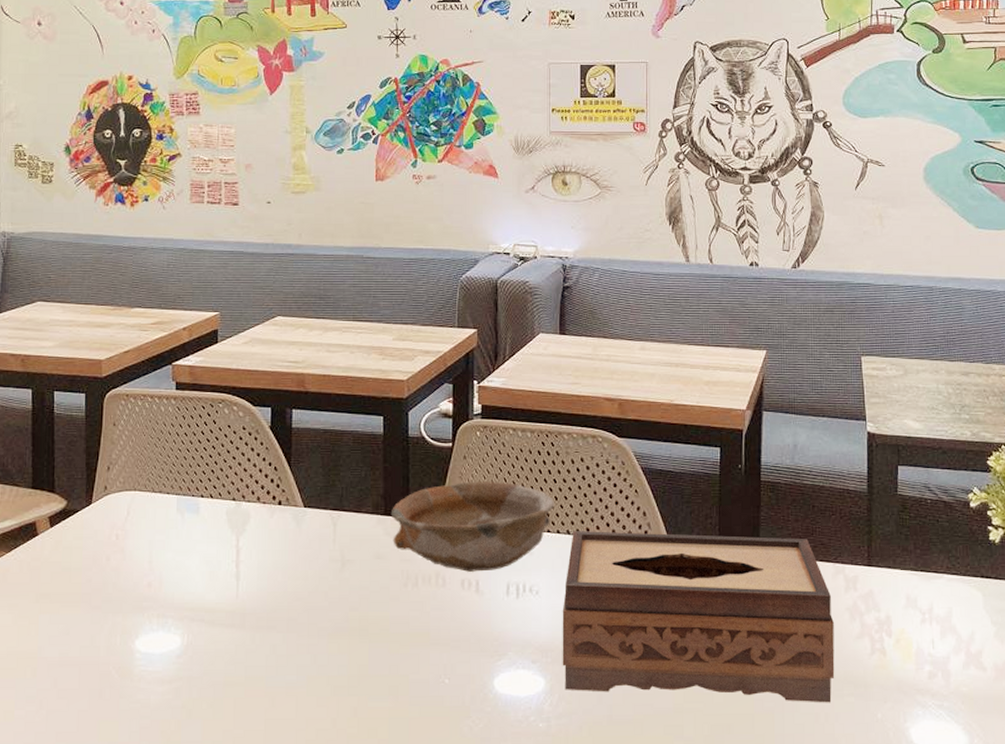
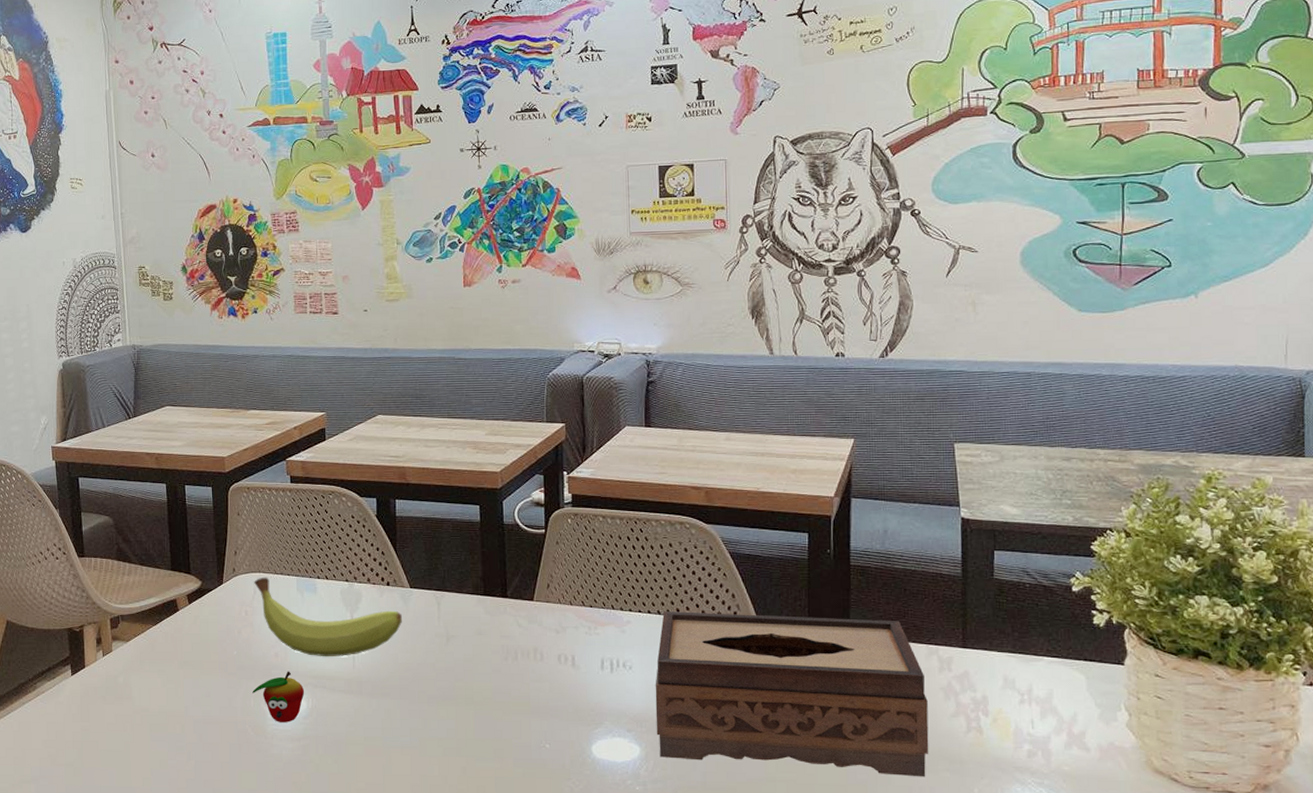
apple: none [100,581,180,662] -> present [234,651,305,722]
fruit: none [128,496,294,585] -> present [254,577,402,656]
bowl: present [390,481,554,572] -> none [490,565,645,648]

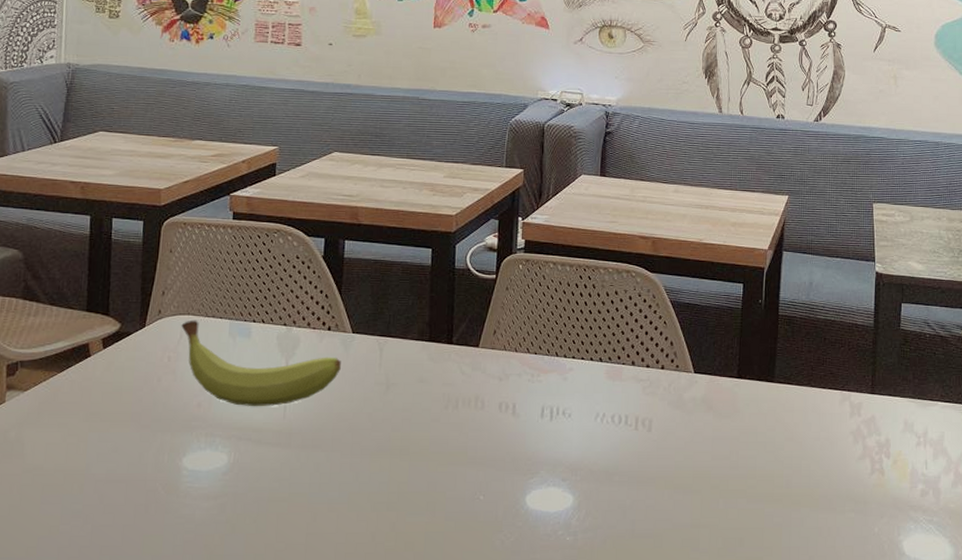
apple: present [234,651,305,722] -> none [150,401,227,479]
tissue box: present [655,611,929,777] -> none [590,359,839,518]

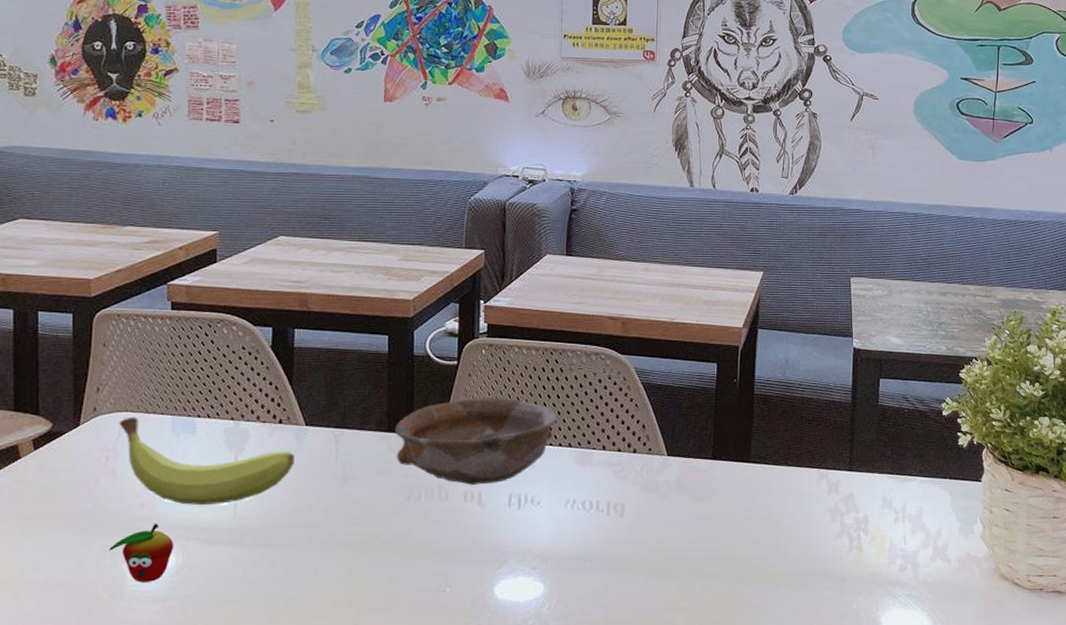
apple: none [150,401,227,479] -> present [88,503,174,582]
bowl: none [435,311,589,395] -> present [394,397,557,485]

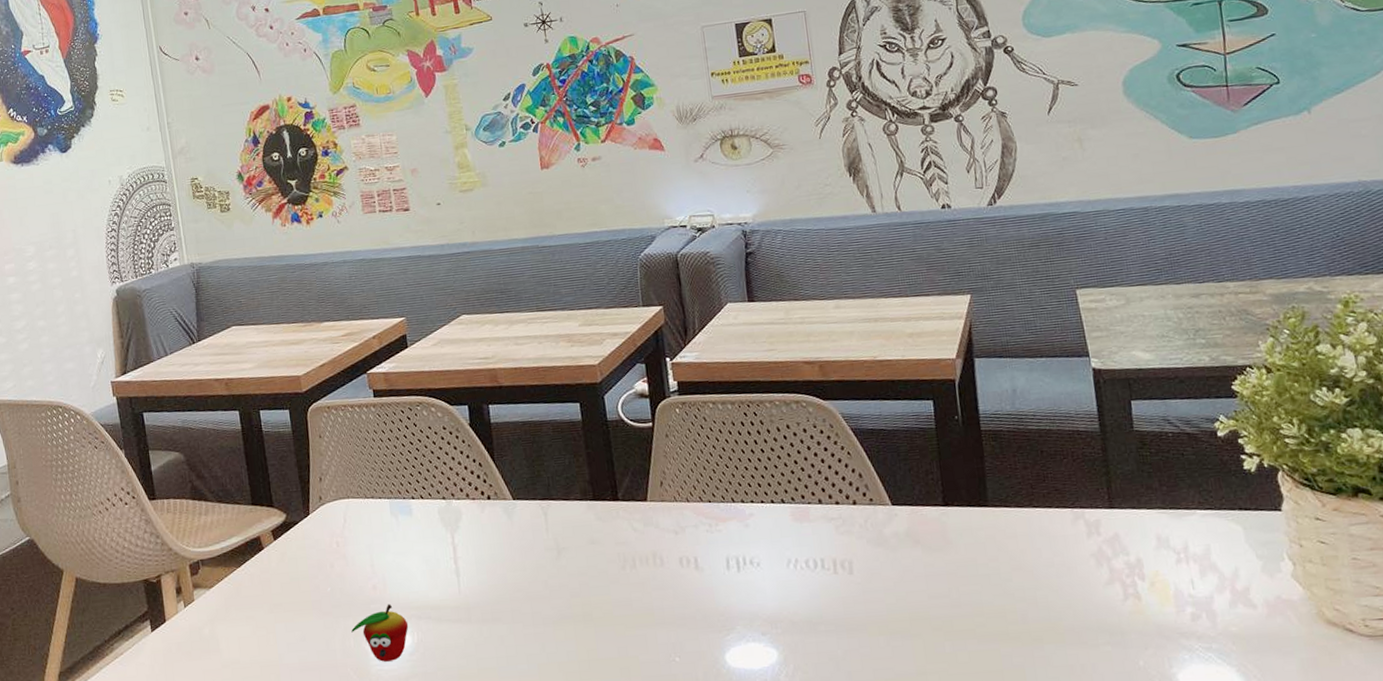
fruit: present [119,416,294,505] -> none [343,502,508,585]
bowl: present [394,397,557,485] -> none [599,456,765,550]

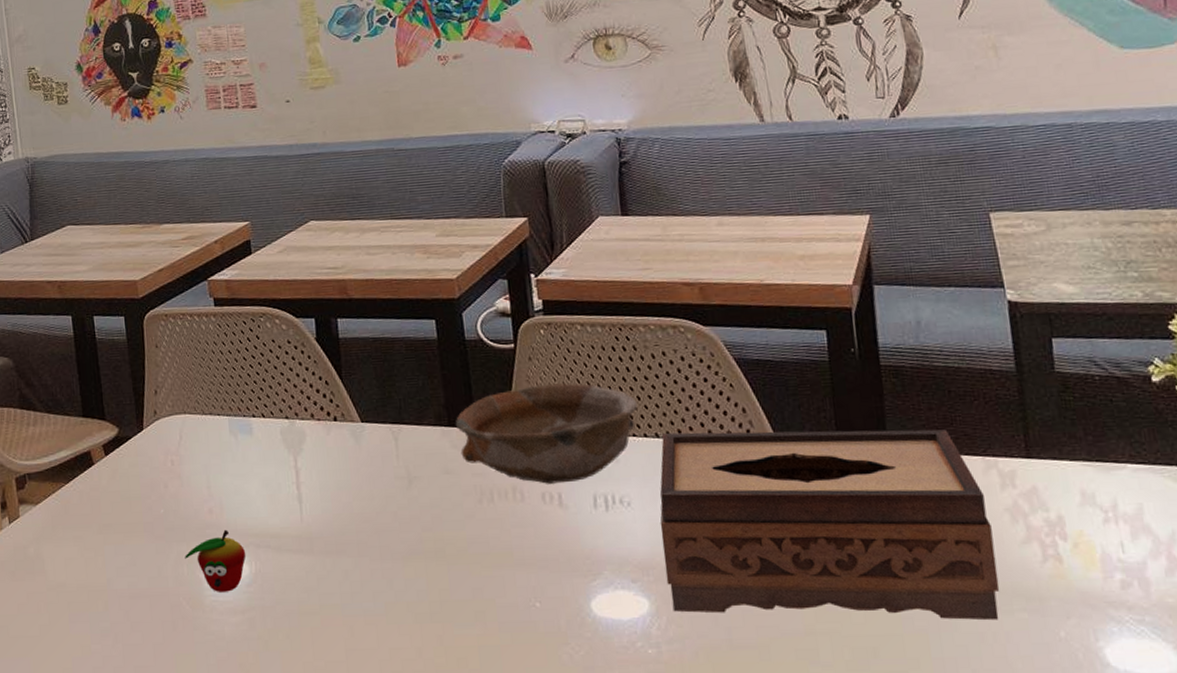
bowl: none [599,456,765,550] -> present [455,383,638,484]
tissue box: none [786,486,1086,660] -> present [660,429,999,621]

